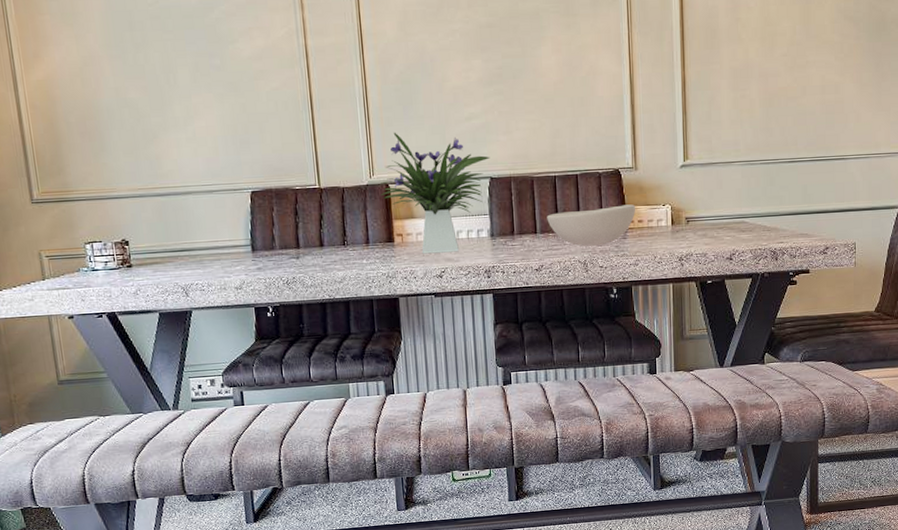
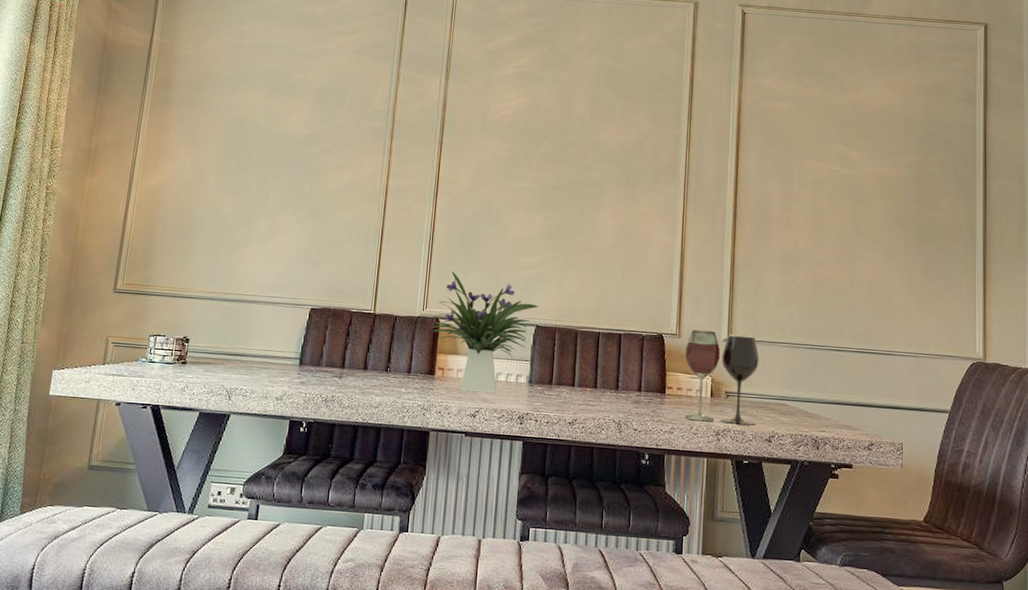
bowl: present [547,204,636,247] -> none [586,368,676,408]
wineglass: none [643,159,678,250] -> present [685,329,720,422]
wineglass: none [680,159,717,248] -> present [719,335,760,426]

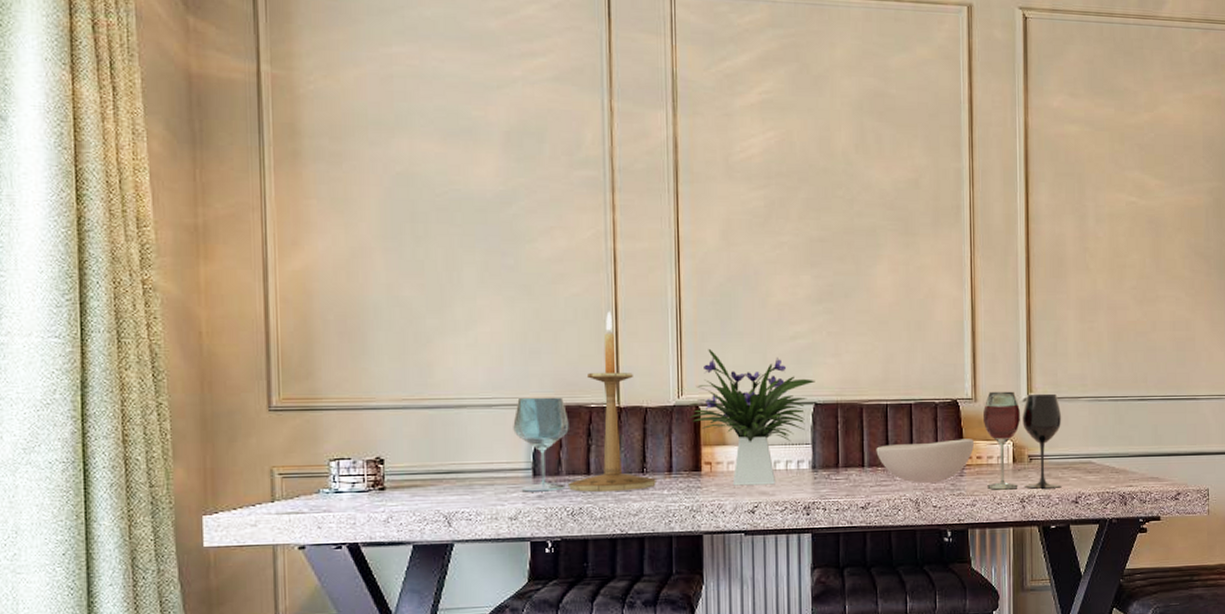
wine glass: none [288,299,334,380] -> present [513,397,570,492]
candlestick: none [325,234,397,386] -> present [567,311,656,493]
bowl: none [586,368,676,408] -> present [876,439,975,483]

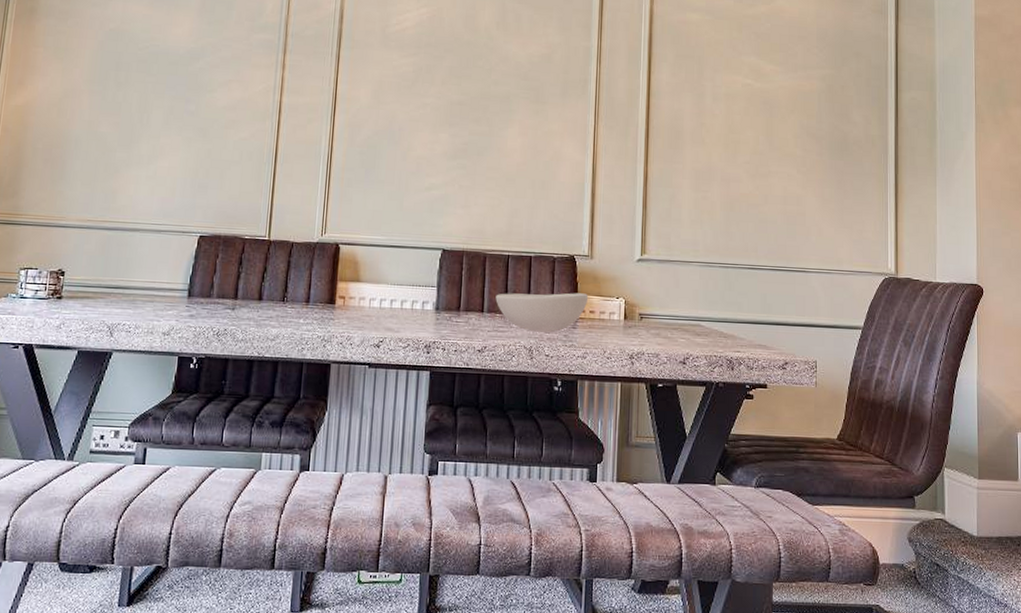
wine glass: present [513,397,570,492] -> none [176,226,225,312]
candlestick: present [567,311,656,493] -> none [216,155,294,317]
flower arrangement: present [688,348,815,486] -> none [329,193,445,322]
wineglass: present [983,391,1020,490] -> none [598,250,633,346]
wineglass: present [1022,393,1062,489] -> none [633,255,674,348]

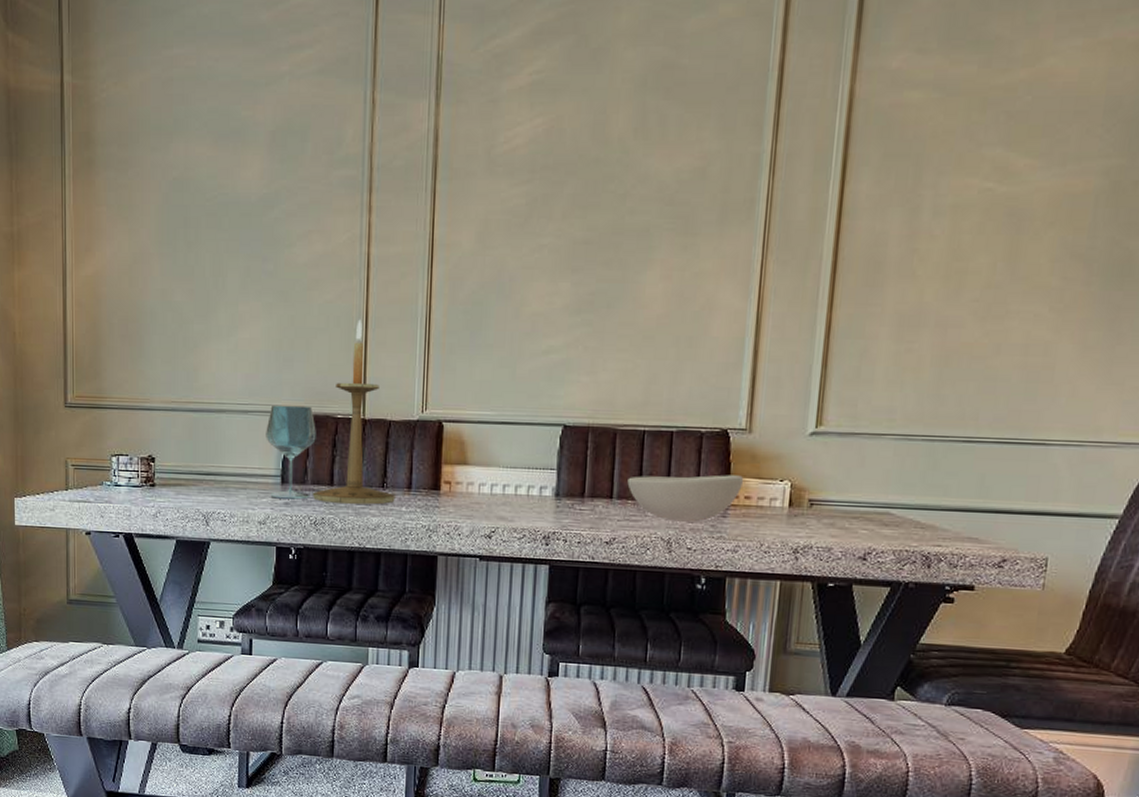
wine glass: none [176,226,225,312] -> present [266,405,318,500]
candlestick: none [216,155,294,317] -> present [312,319,395,505]

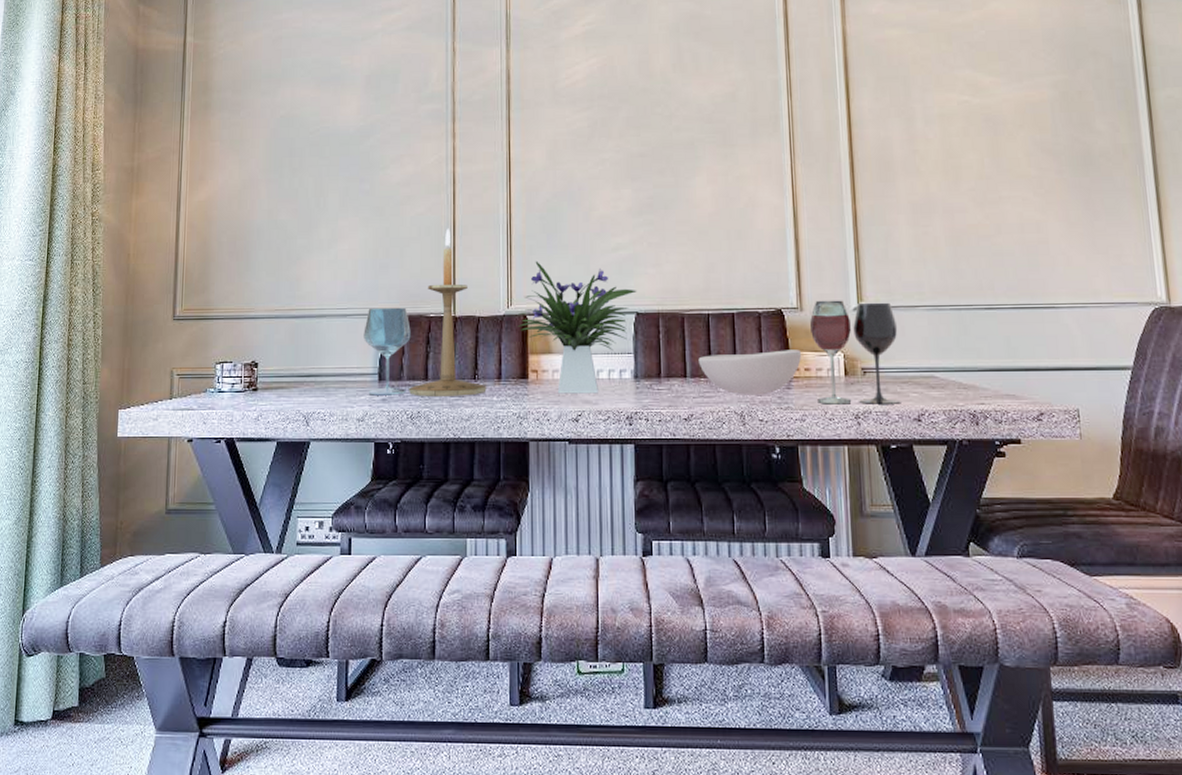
flower arrangement: none [431,361,567,510] -> present [517,261,637,394]
wineglass: none [754,422,805,538] -> present [810,300,852,405]
wineglass: none [799,427,858,541] -> present [853,302,901,404]

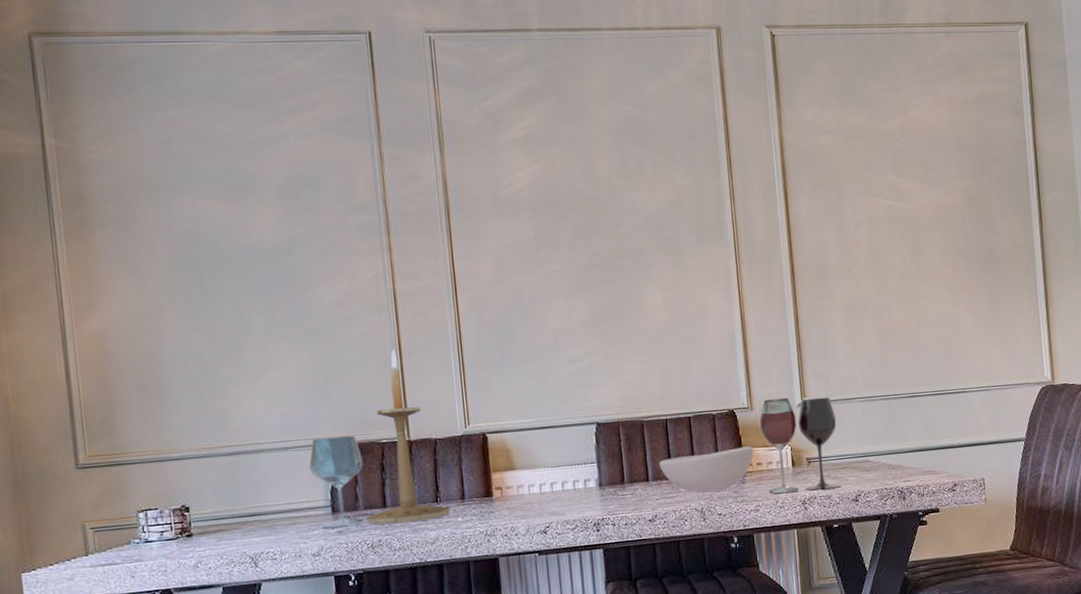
flower arrangement: present [517,261,637,394] -> none [476,378,596,509]

